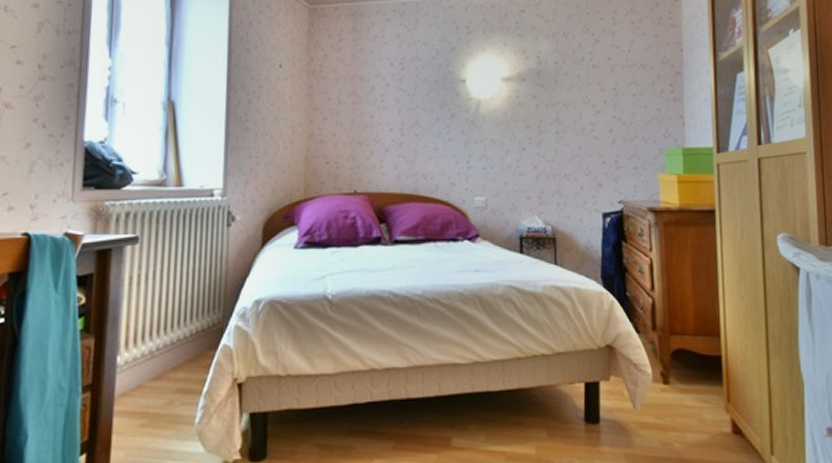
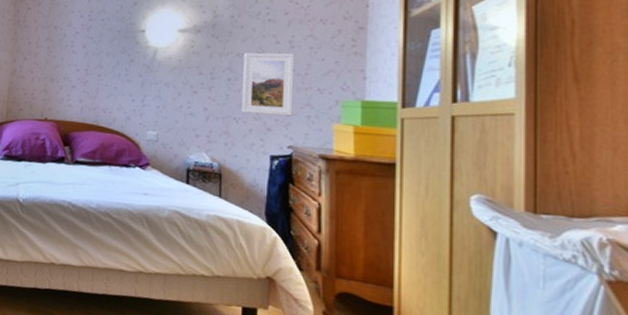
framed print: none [570,101,621,169] -> present [241,52,295,116]

